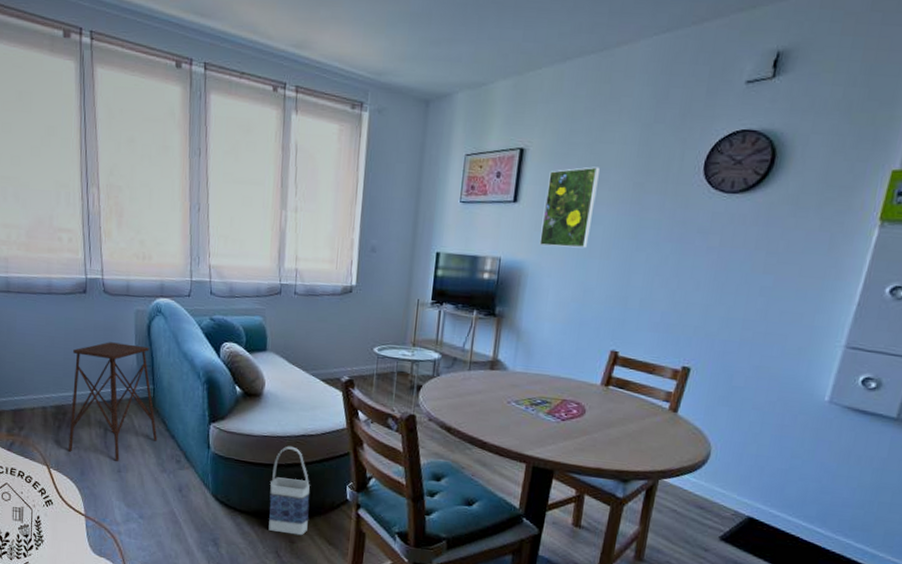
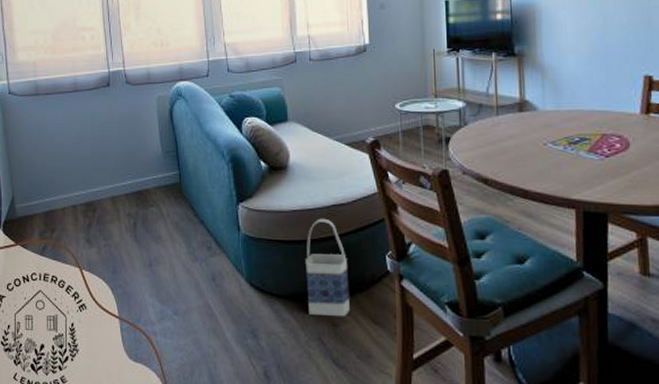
side table: present [68,342,158,461] -> none [99,131,187,255]

